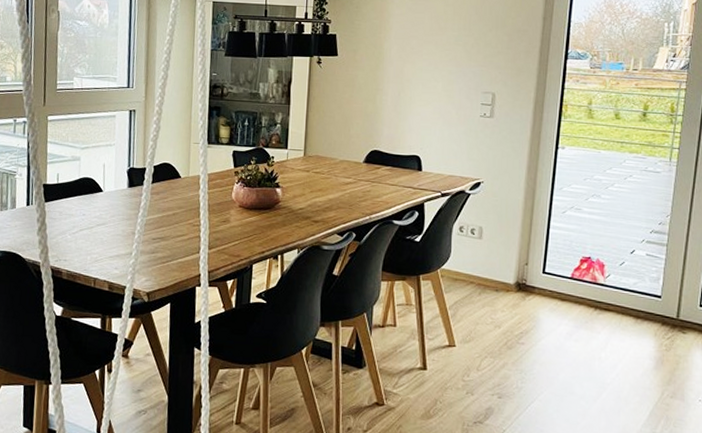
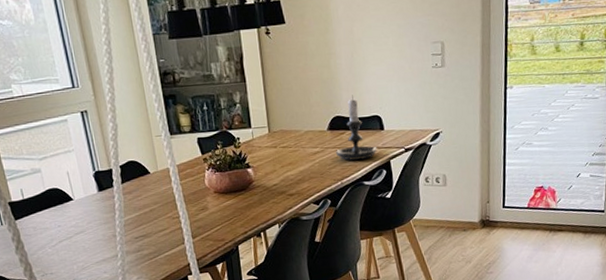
candle holder: none [368,131,412,197] -> present [335,95,377,161]

